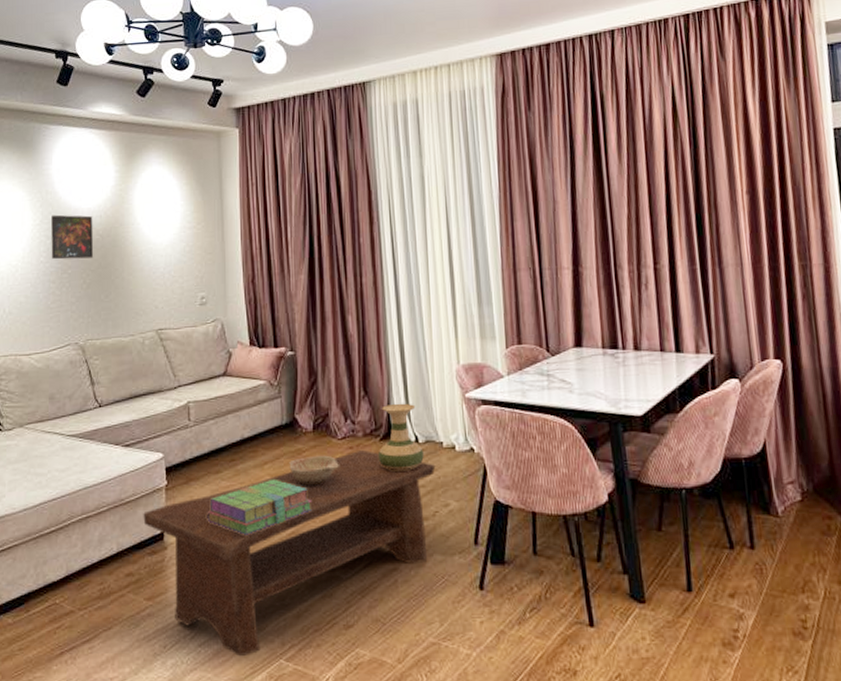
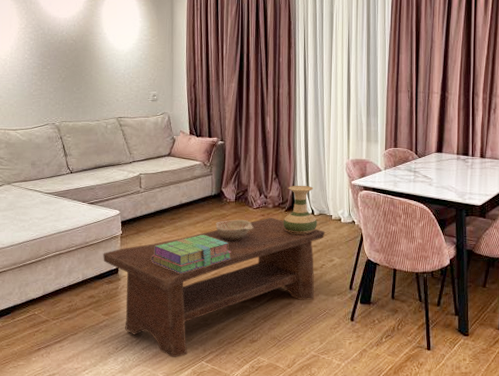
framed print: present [51,214,94,260] -> none [34,21,69,58]

